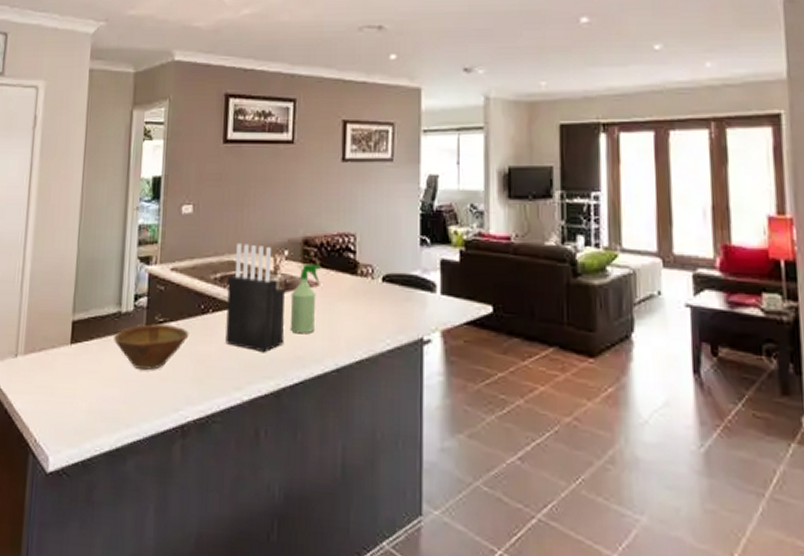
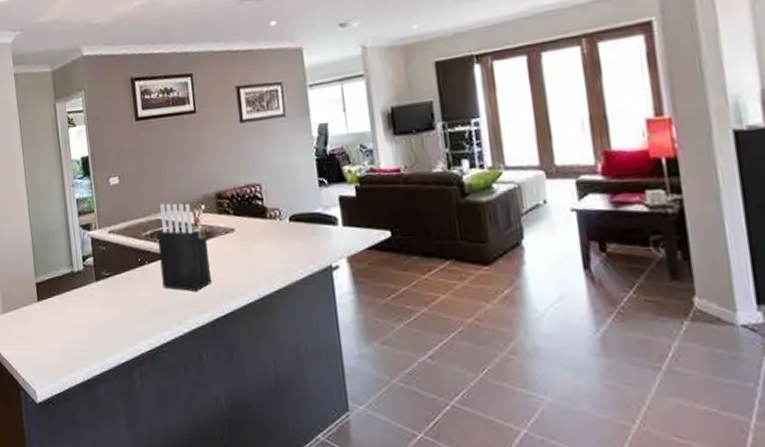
bowl: present [114,324,189,370] -> none [71,277,132,316]
spray bottle: present [289,263,320,334] -> none [212,213,236,273]

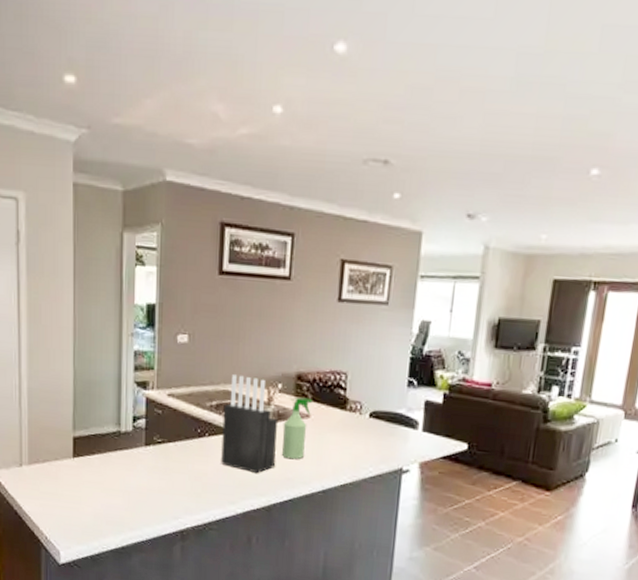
spray bottle: none [212,213,236,273] -> present [281,397,312,460]

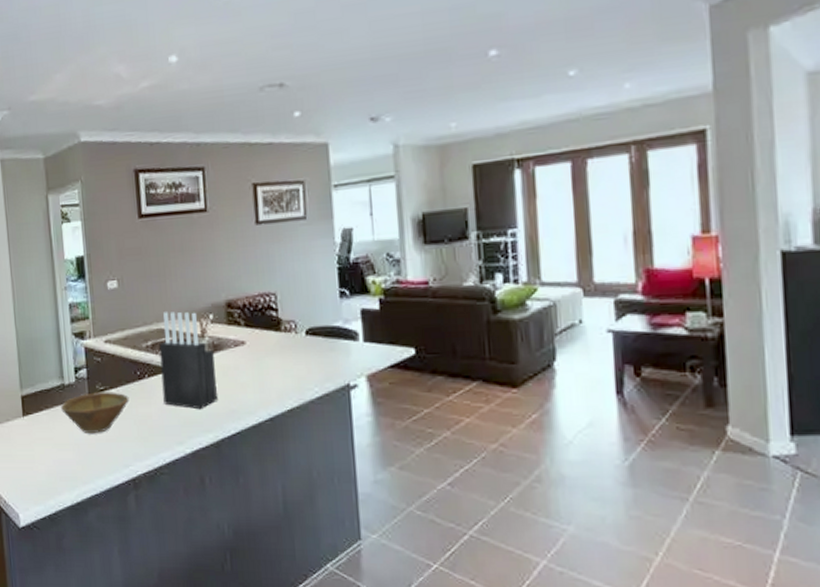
bowl: none [115,443,186,484] -> present [61,392,129,433]
spray bottle: present [281,397,312,460] -> none [219,324,246,390]

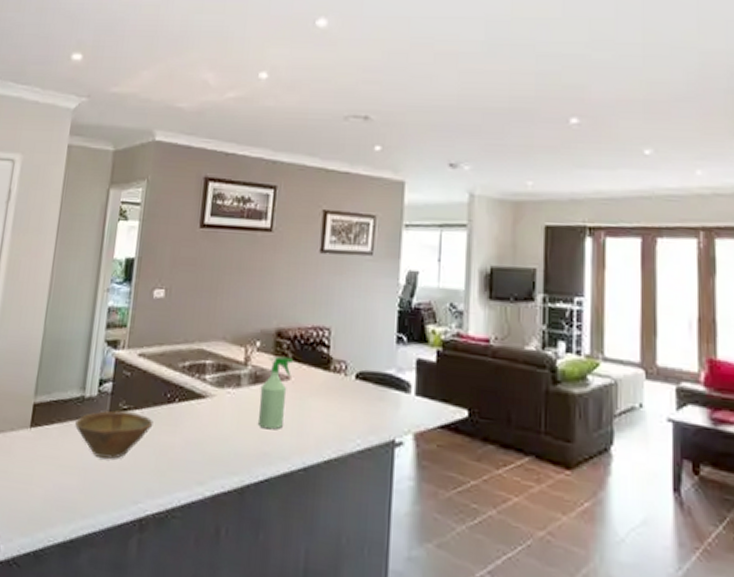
knife block: present [159,311,217,410] -> none [190,331,254,448]
spray bottle: none [219,324,246,390] -> present [257,356,293,430]

